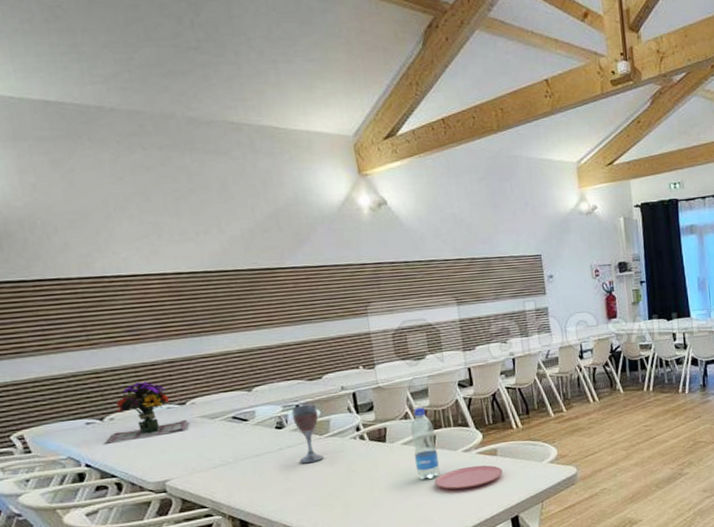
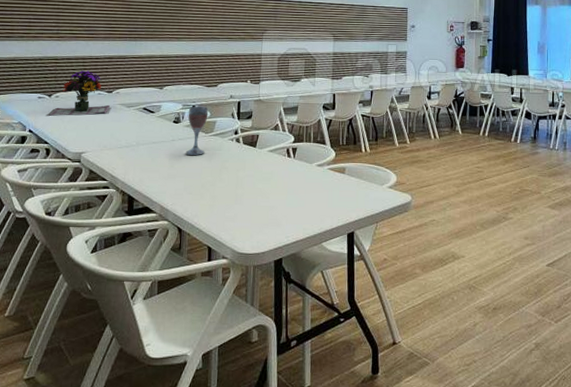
bottle: present [410,407,440,480] -> none [275,122,297,186]
plate: present [434,465,503,490] -> none [288,179,347,200]

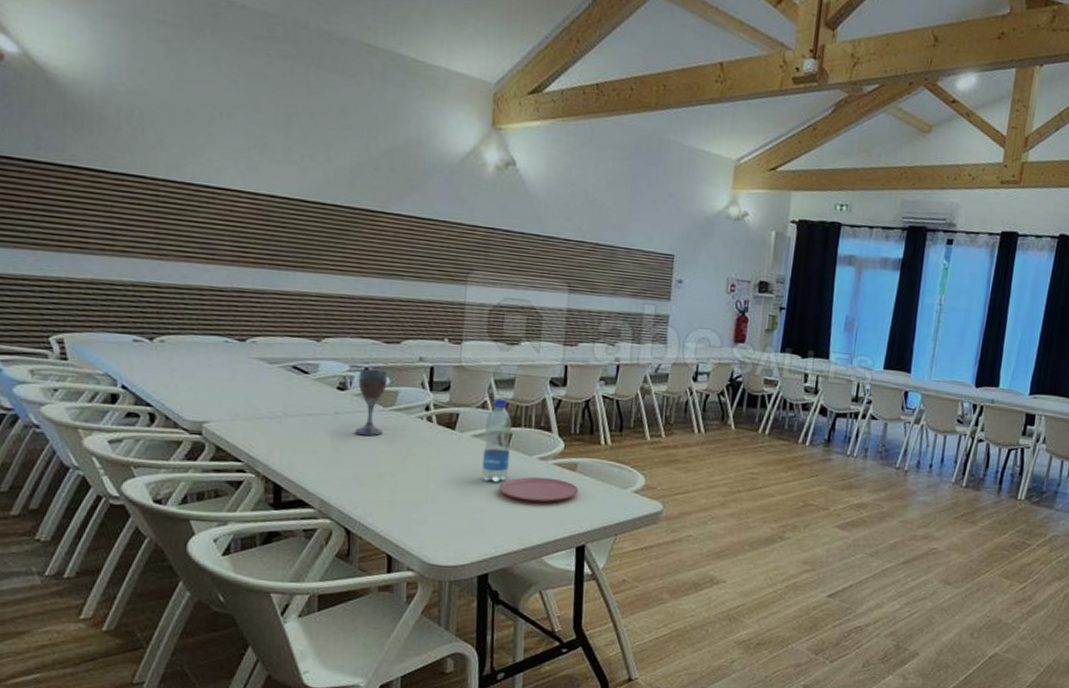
flower arrangement: present [46,69,112,117] -> none [146,304,245,372]
bottle: none [275,122,297,186] -> present [481,398,512,483]
plate: none [288,179,347,200] -> present [499,476,578,503]

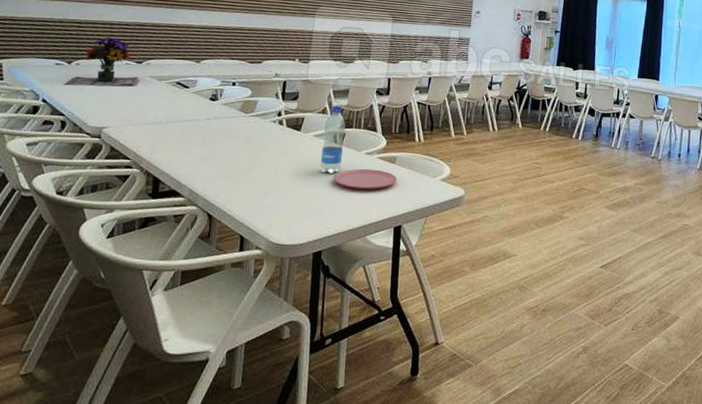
flower arrangement: none [146,304,245,372] -> present [63,36,141,87]
cup: present [355,368,388,436] -> none [221,83,250,137]

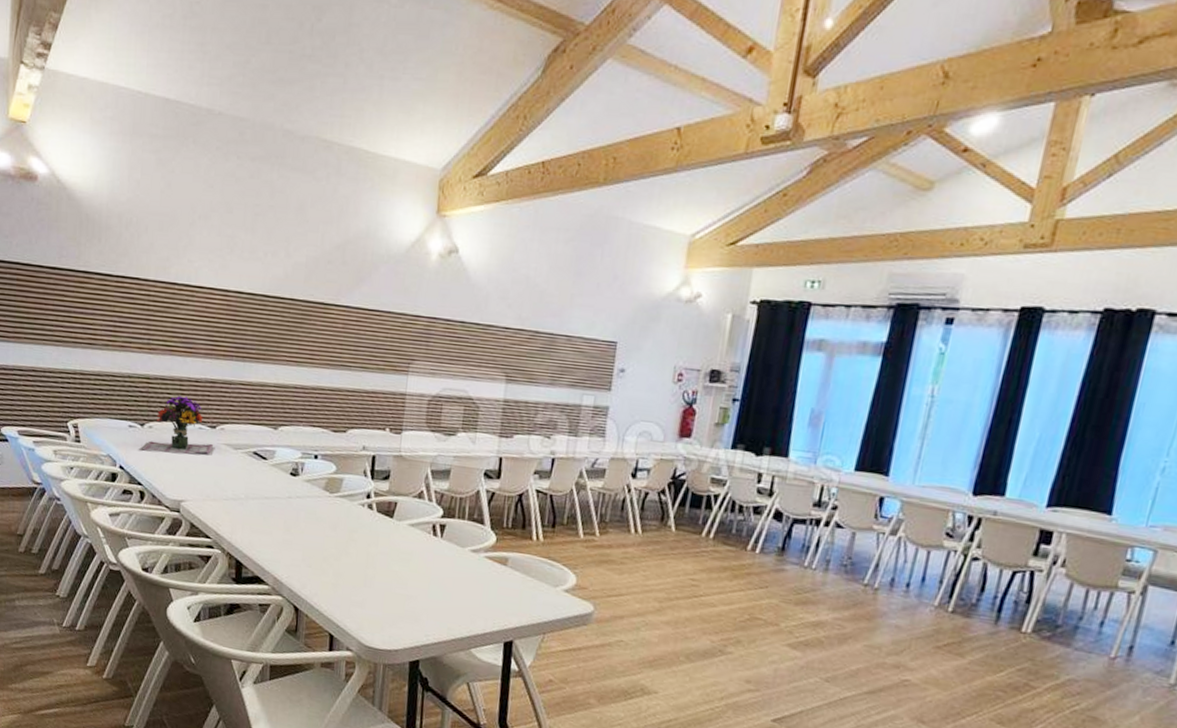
bottle: present [320,105,346,174] -> none [416,488,446,573]
plate: present [333,168,397,190] -> none [432,568,509,595]

